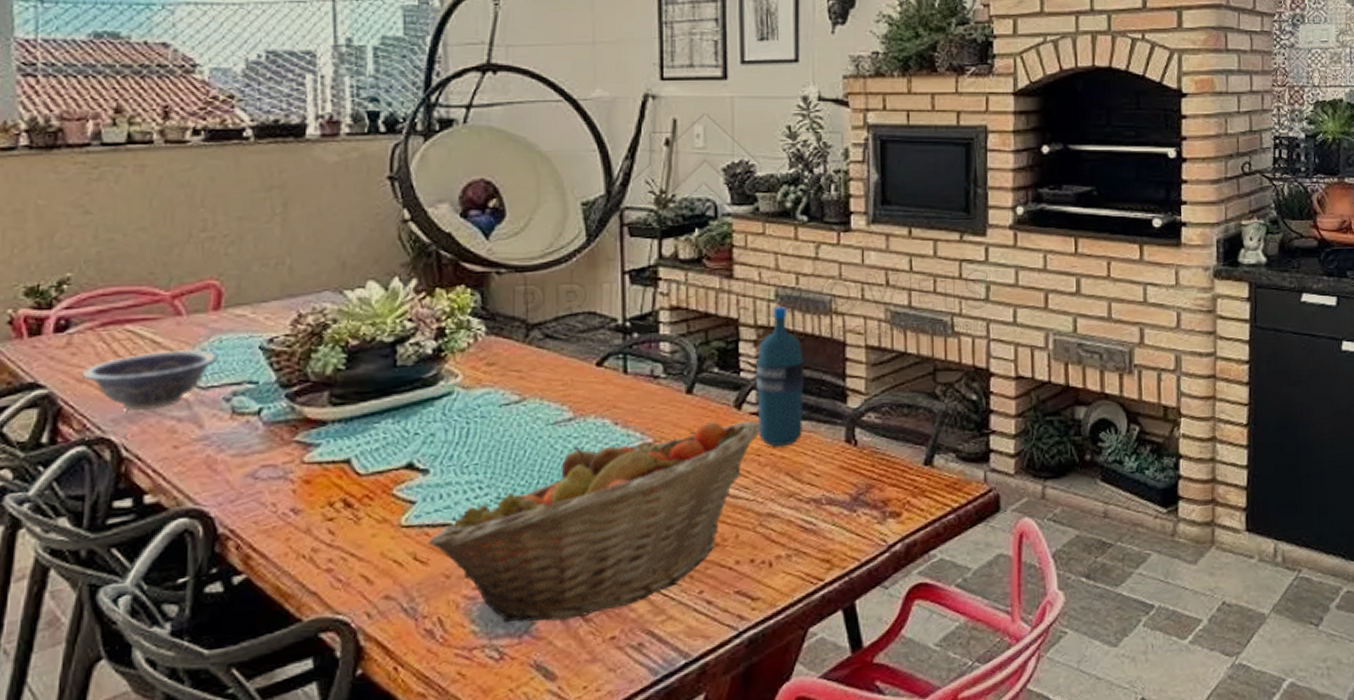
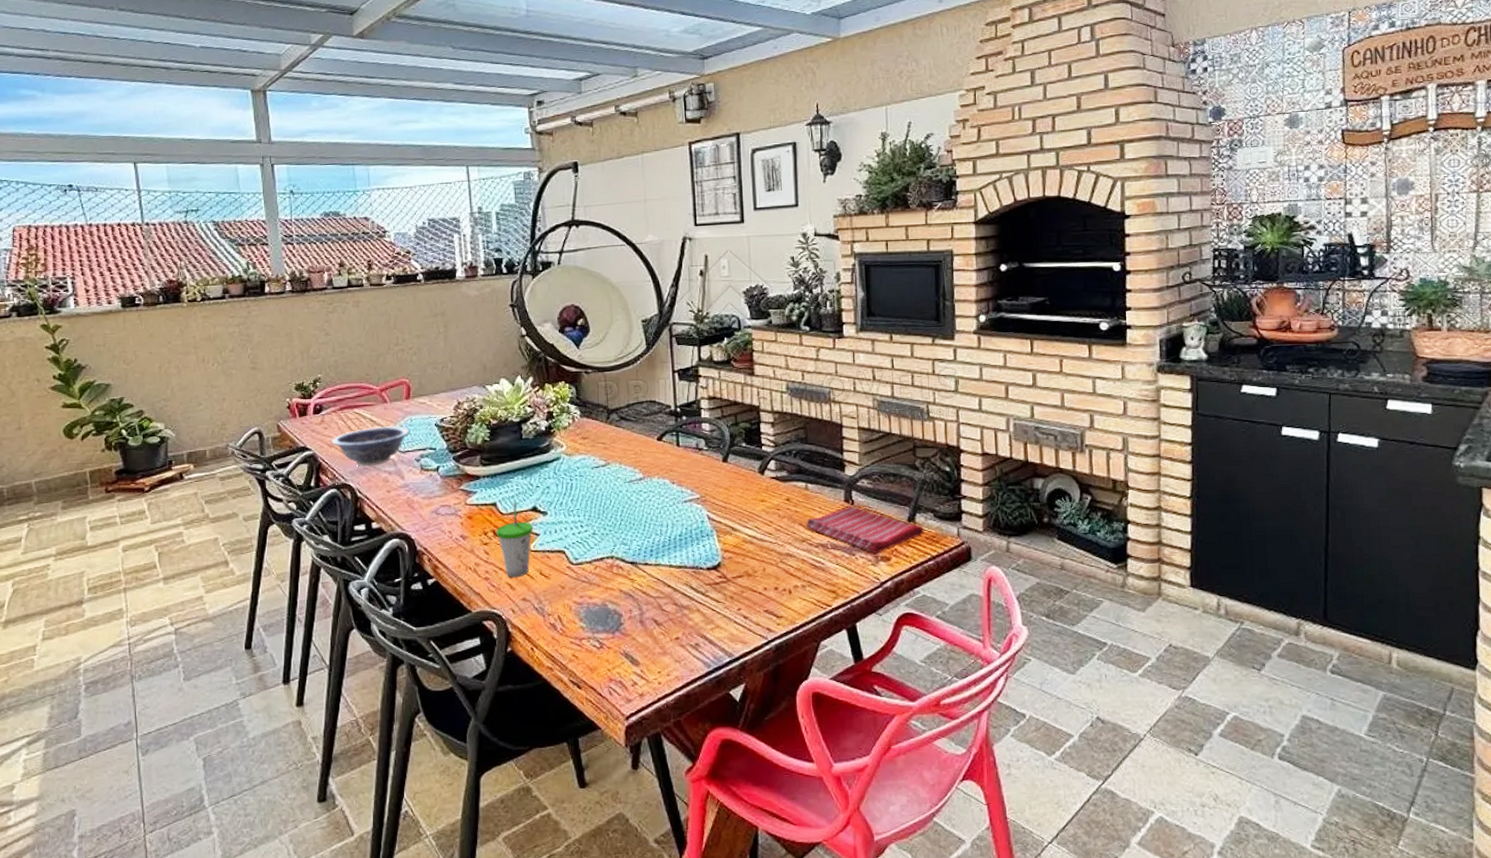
cup: none [347,456,408,567] -> present [496,502,534,578]
fruit basket: present [427,421,760,623] -> none [548,483,779,623]
water bottle: present [757,306,805,447] -> none [774,397,811,504]
dish towel: none [794,447,944,508] -> present [805,505,924,554]

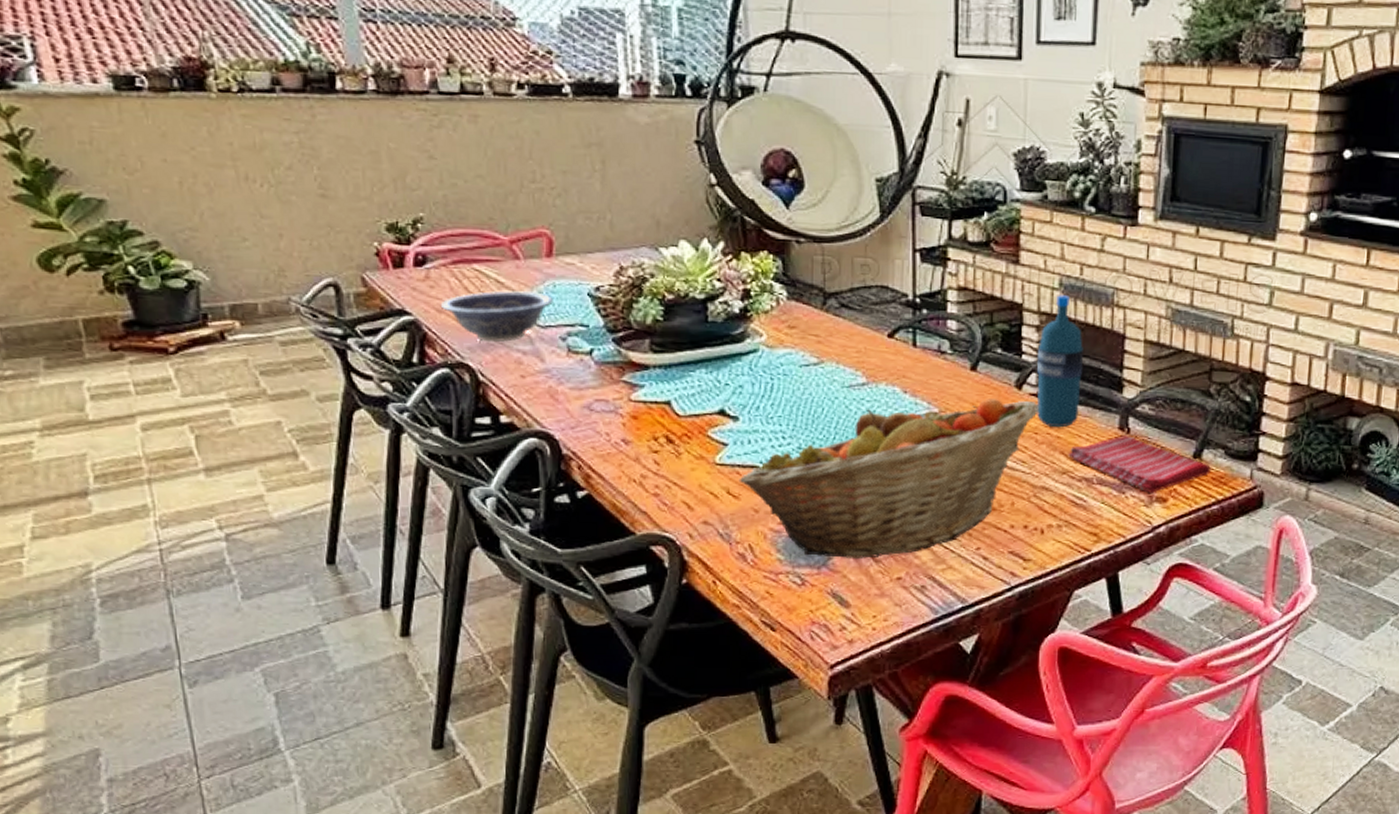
cup: present [496,502,534,578] -> none [669,401,721,496]
fruit basket: none [548,483,779,623] -> present [739,399,1039,558]
water bottle: none [774,397,811,504] -> present [1037,295,1085,428]

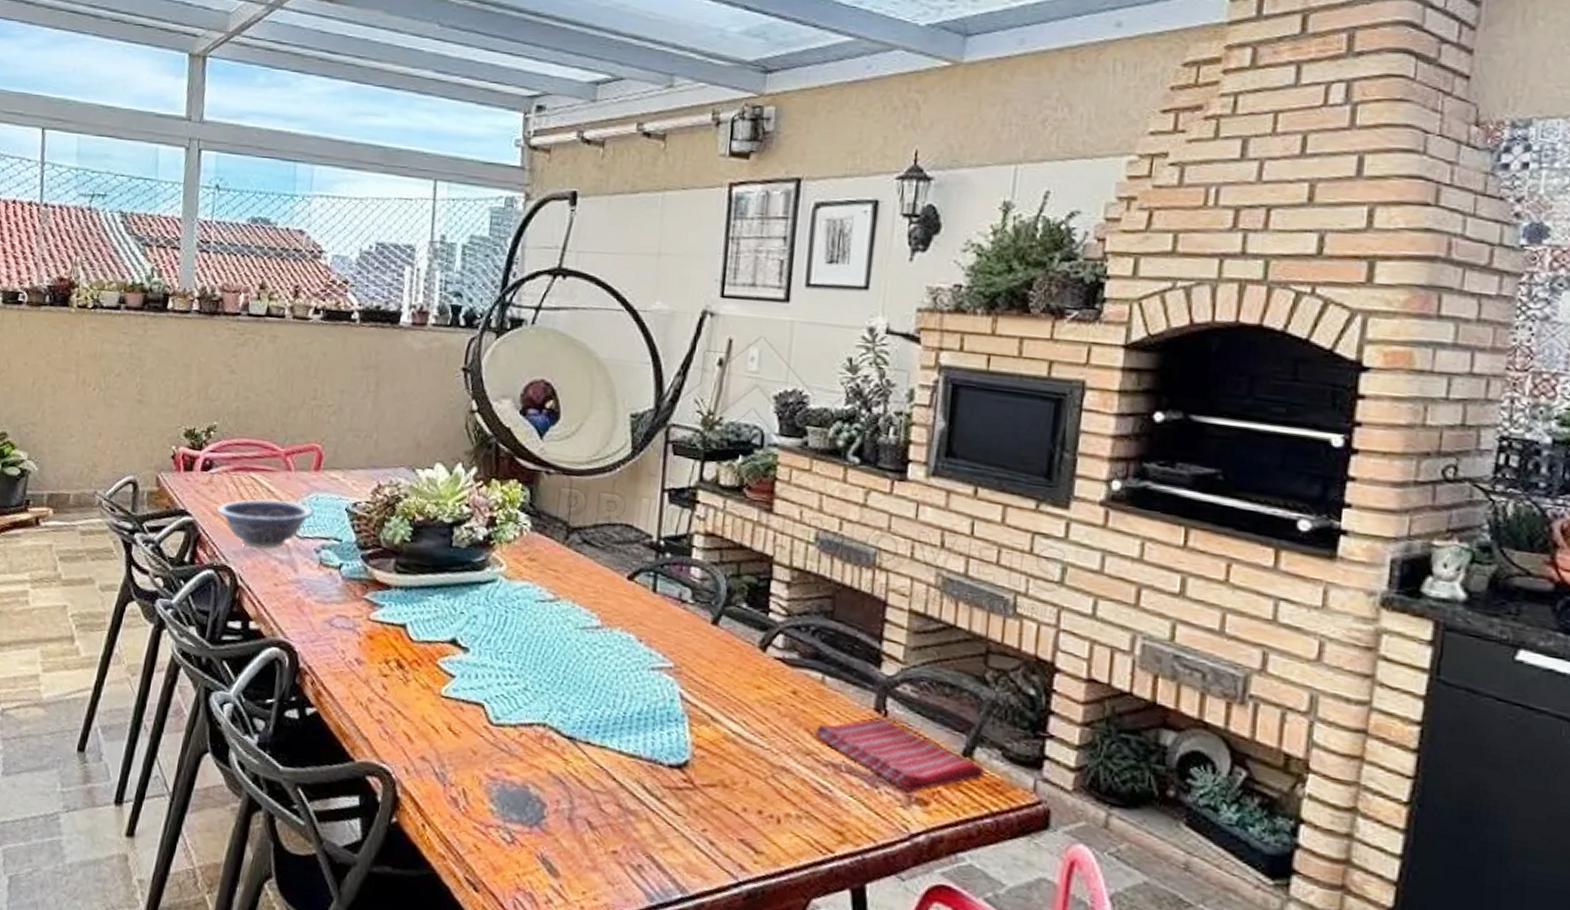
fruit basket: present [739,399,1039,558] -> none [461,654,784,824]
water bottle: present [1037,295,1085,428] -> none [781,550,840,701]

